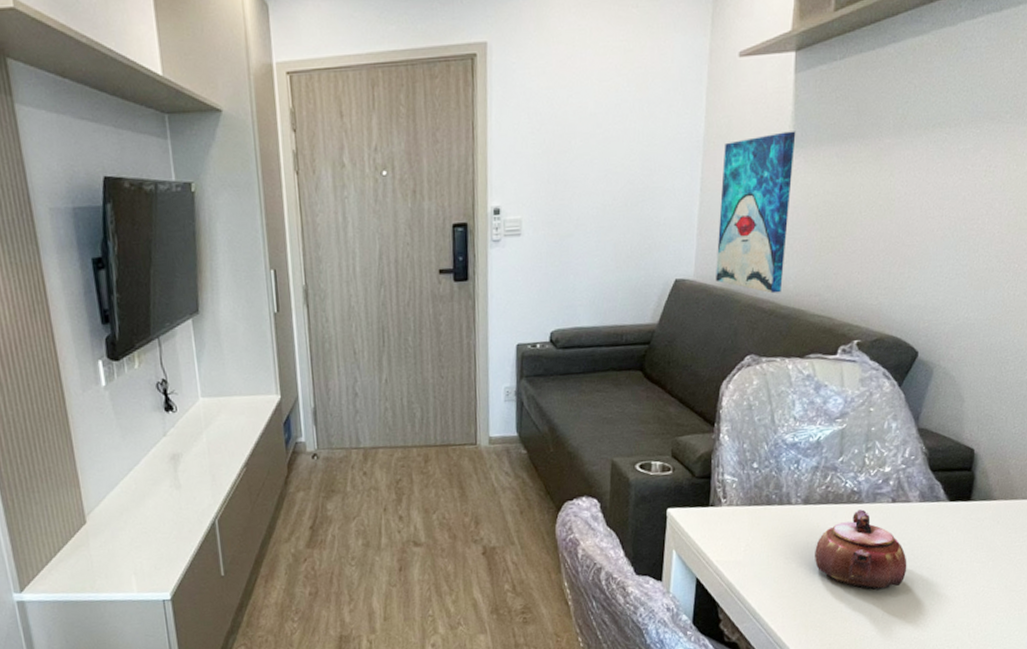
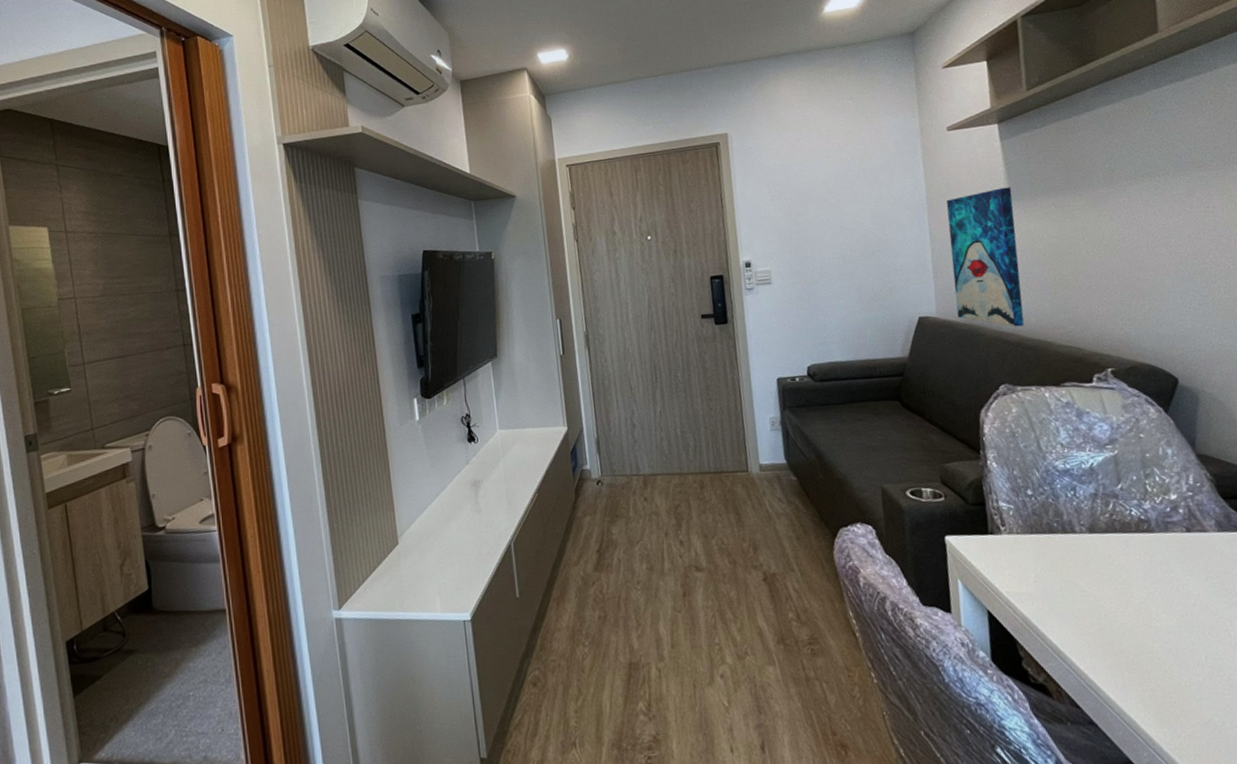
teapot: present [815,509,907,590] -> none [1111,539,1222,629]

